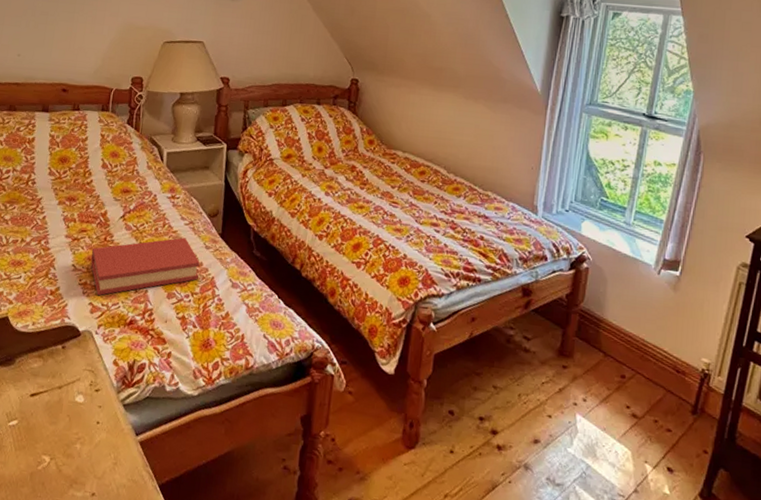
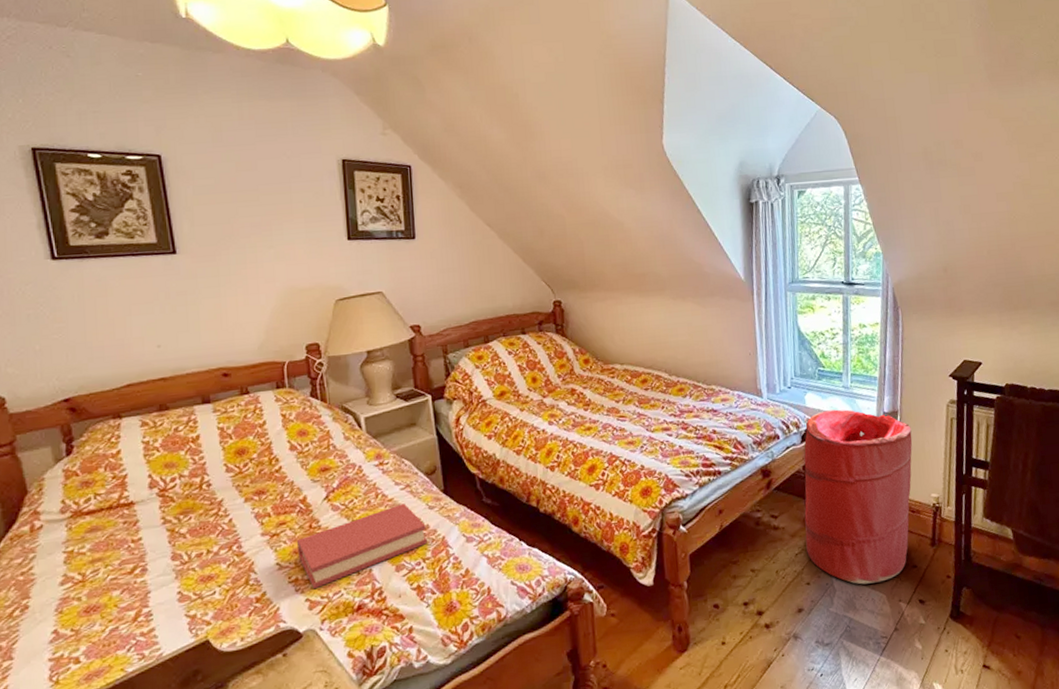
laundry hamper: none [554,242,692,437] -> present [804,409,913,585]

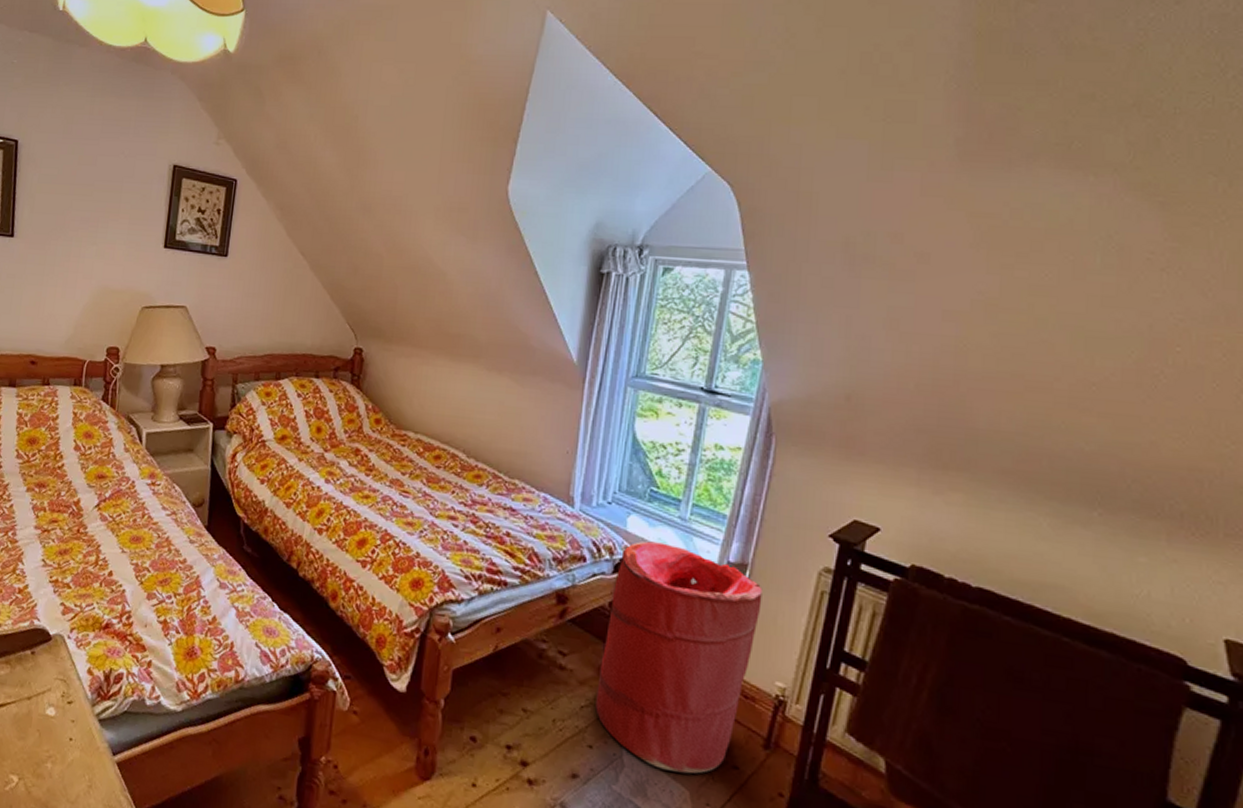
hardback book: present [296,503,427,590] -> none [62,530,184,596]

